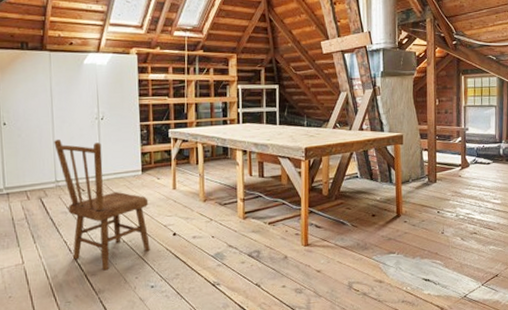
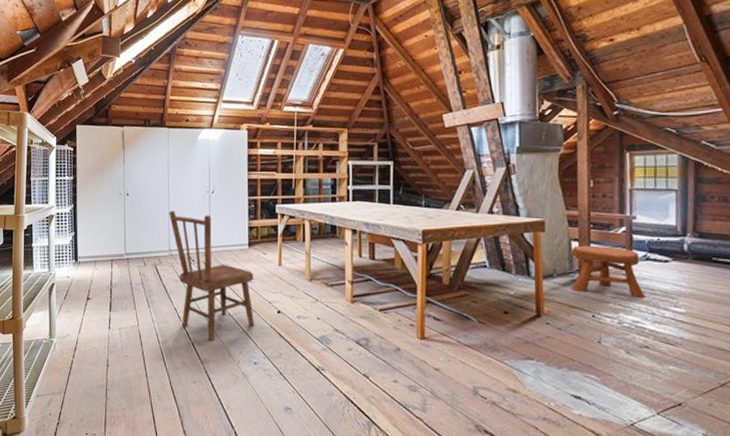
stool: none [423,153,474,194] -> present [571,245,645,297]

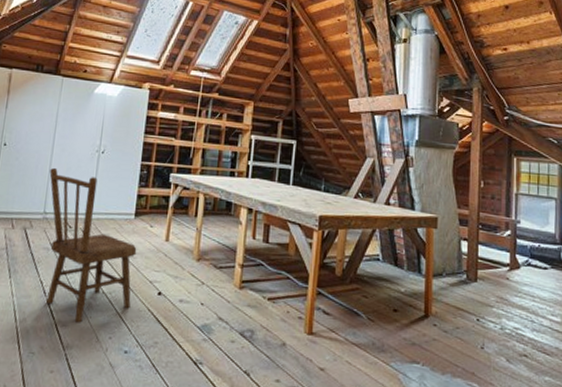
stool: present [571,245,645,297] -> none [459,245,526,304]

